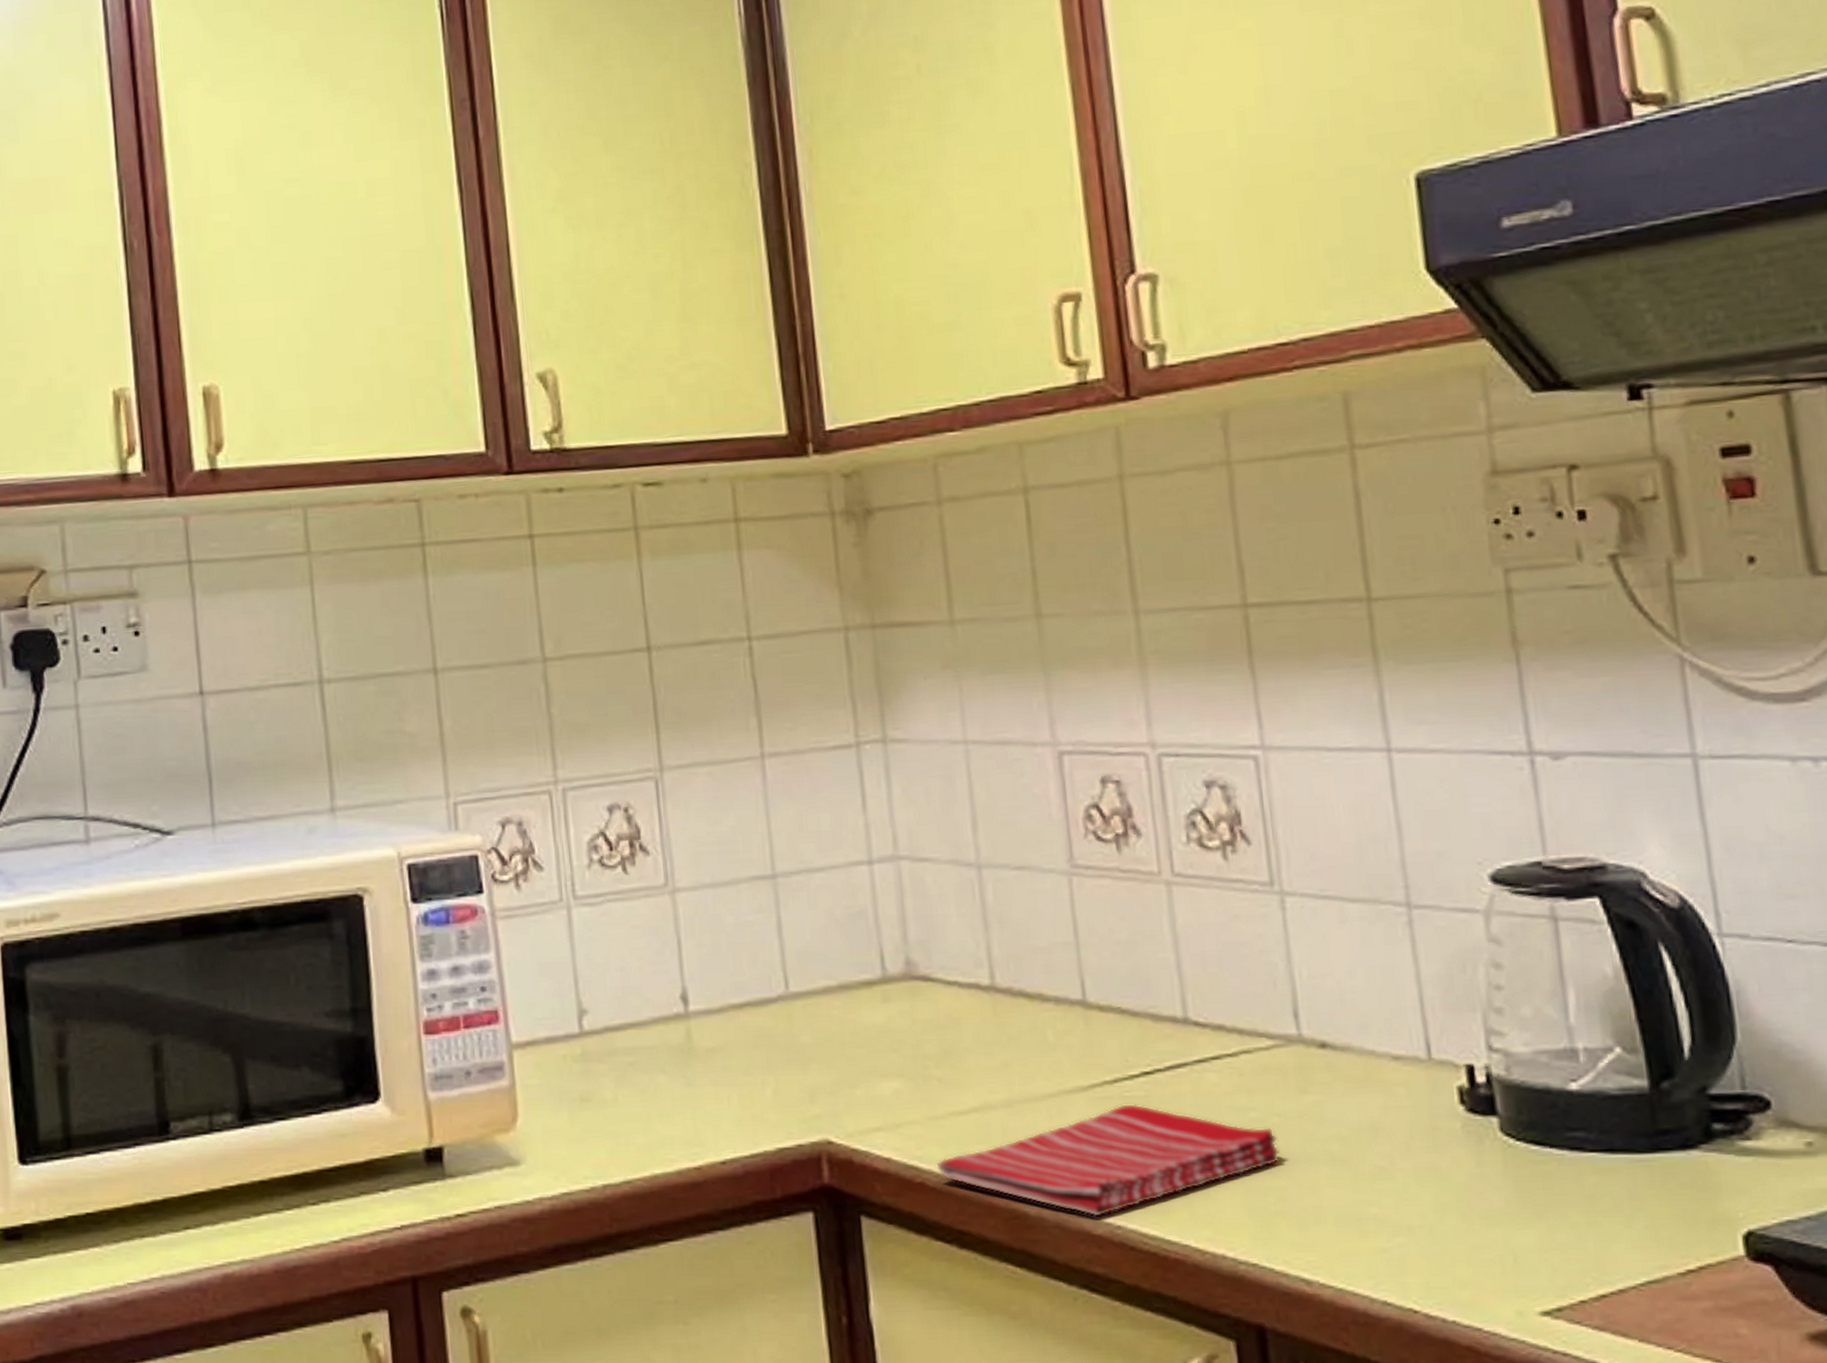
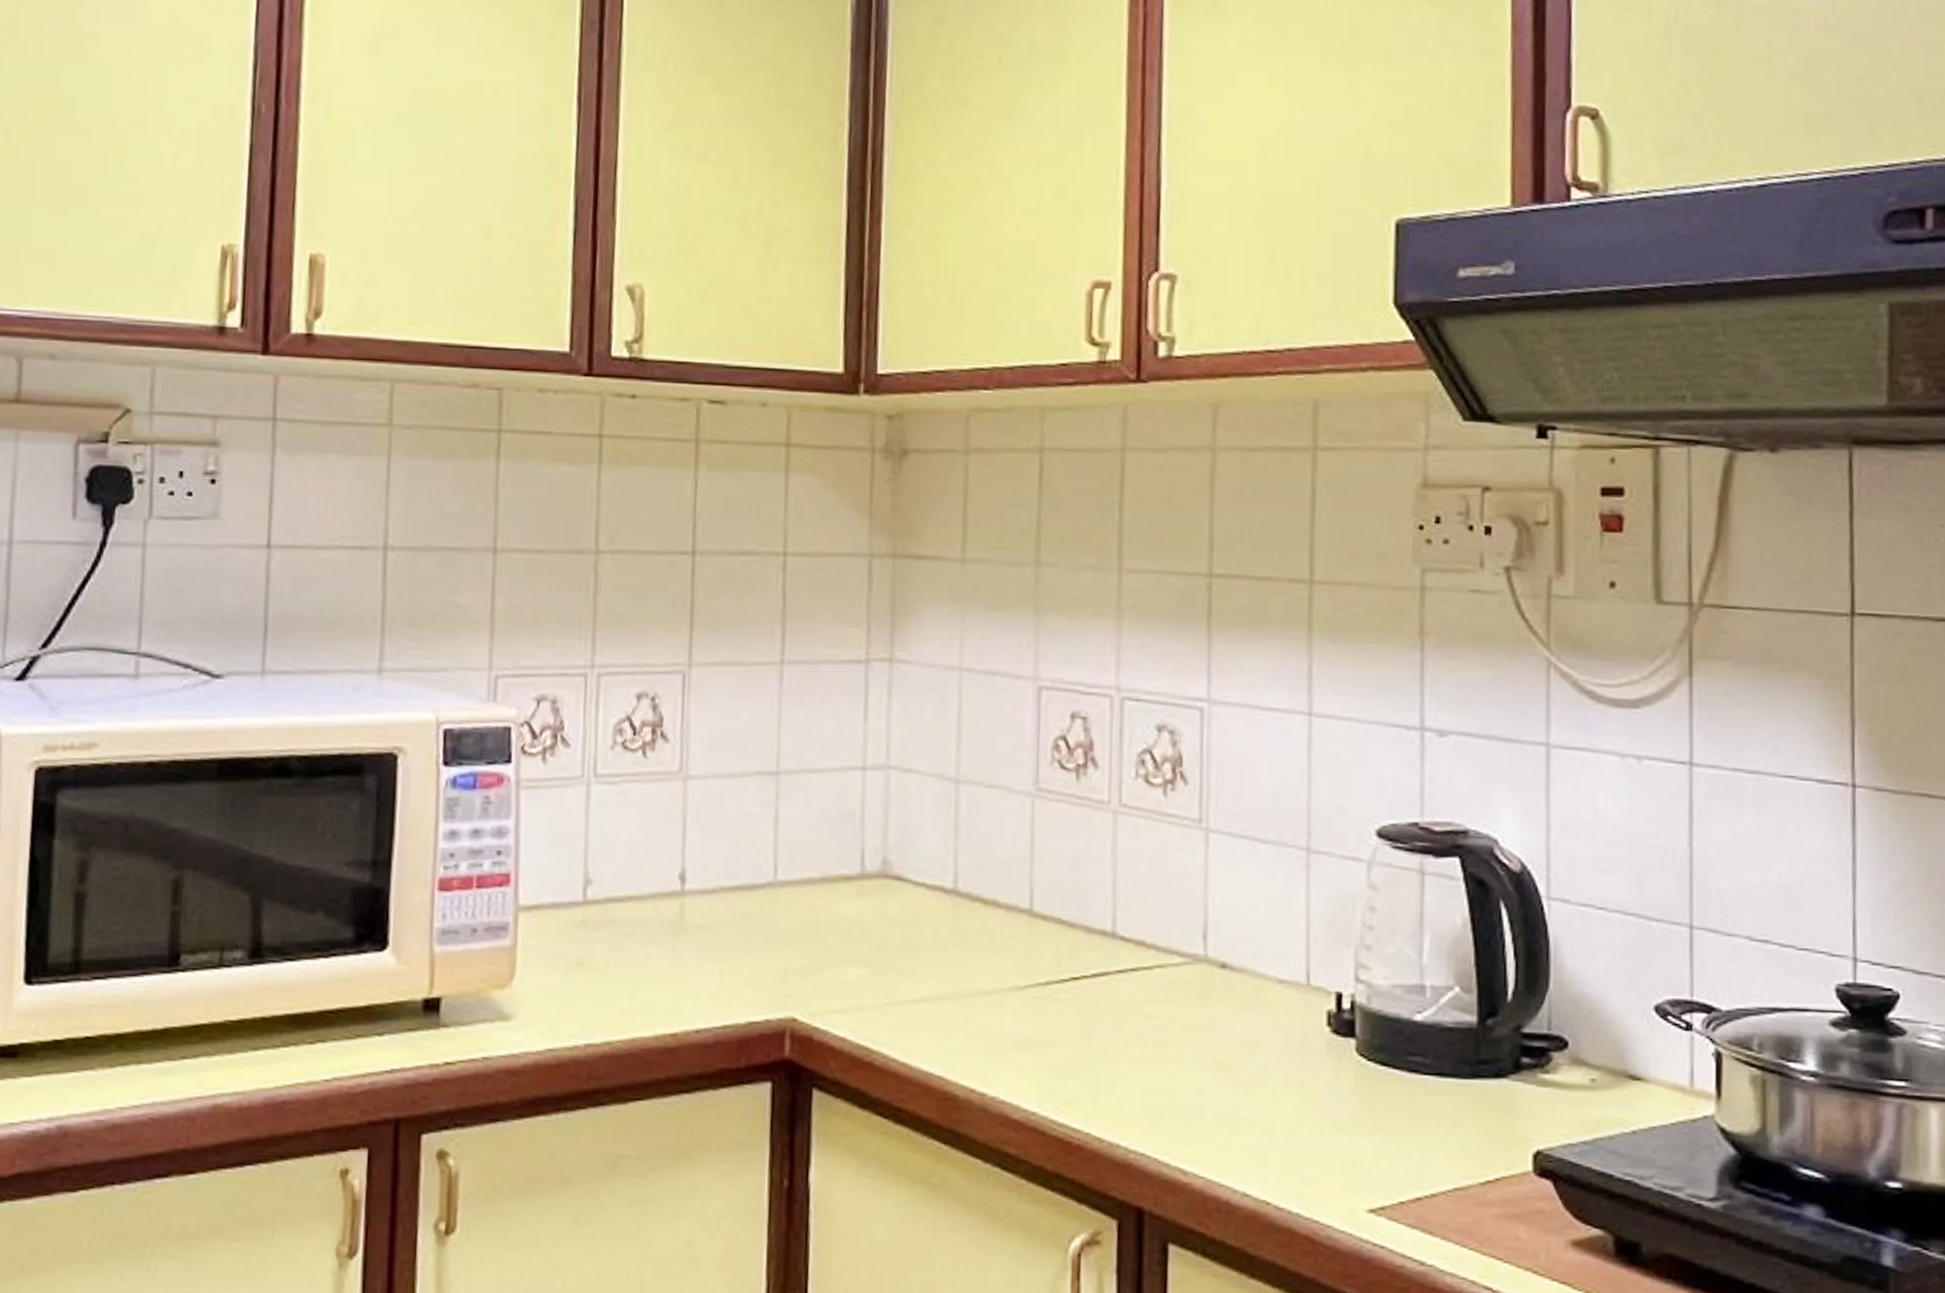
dish towel: present [936,1103,1280,1217] -> none [885,1004,1176,1103]

